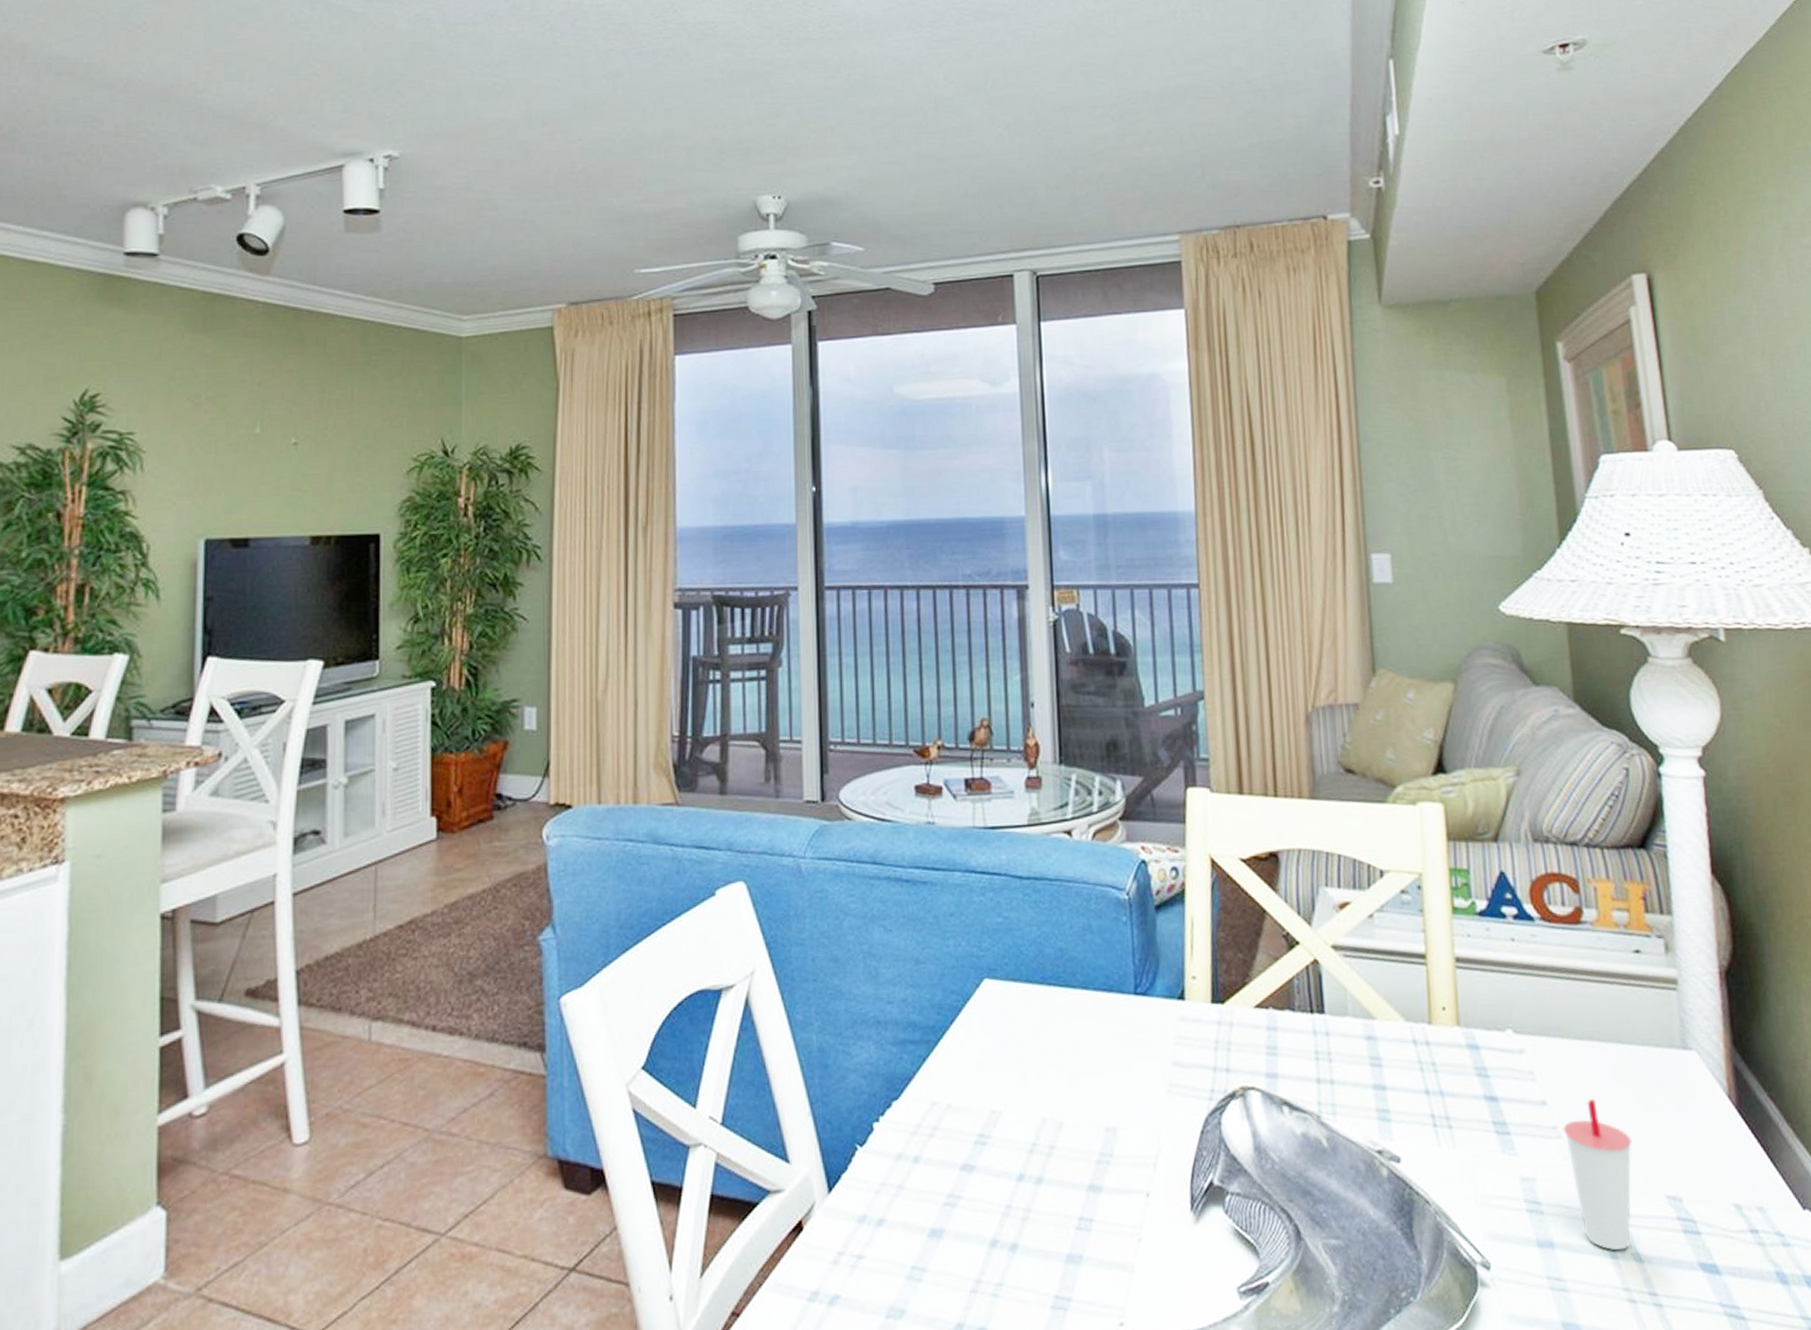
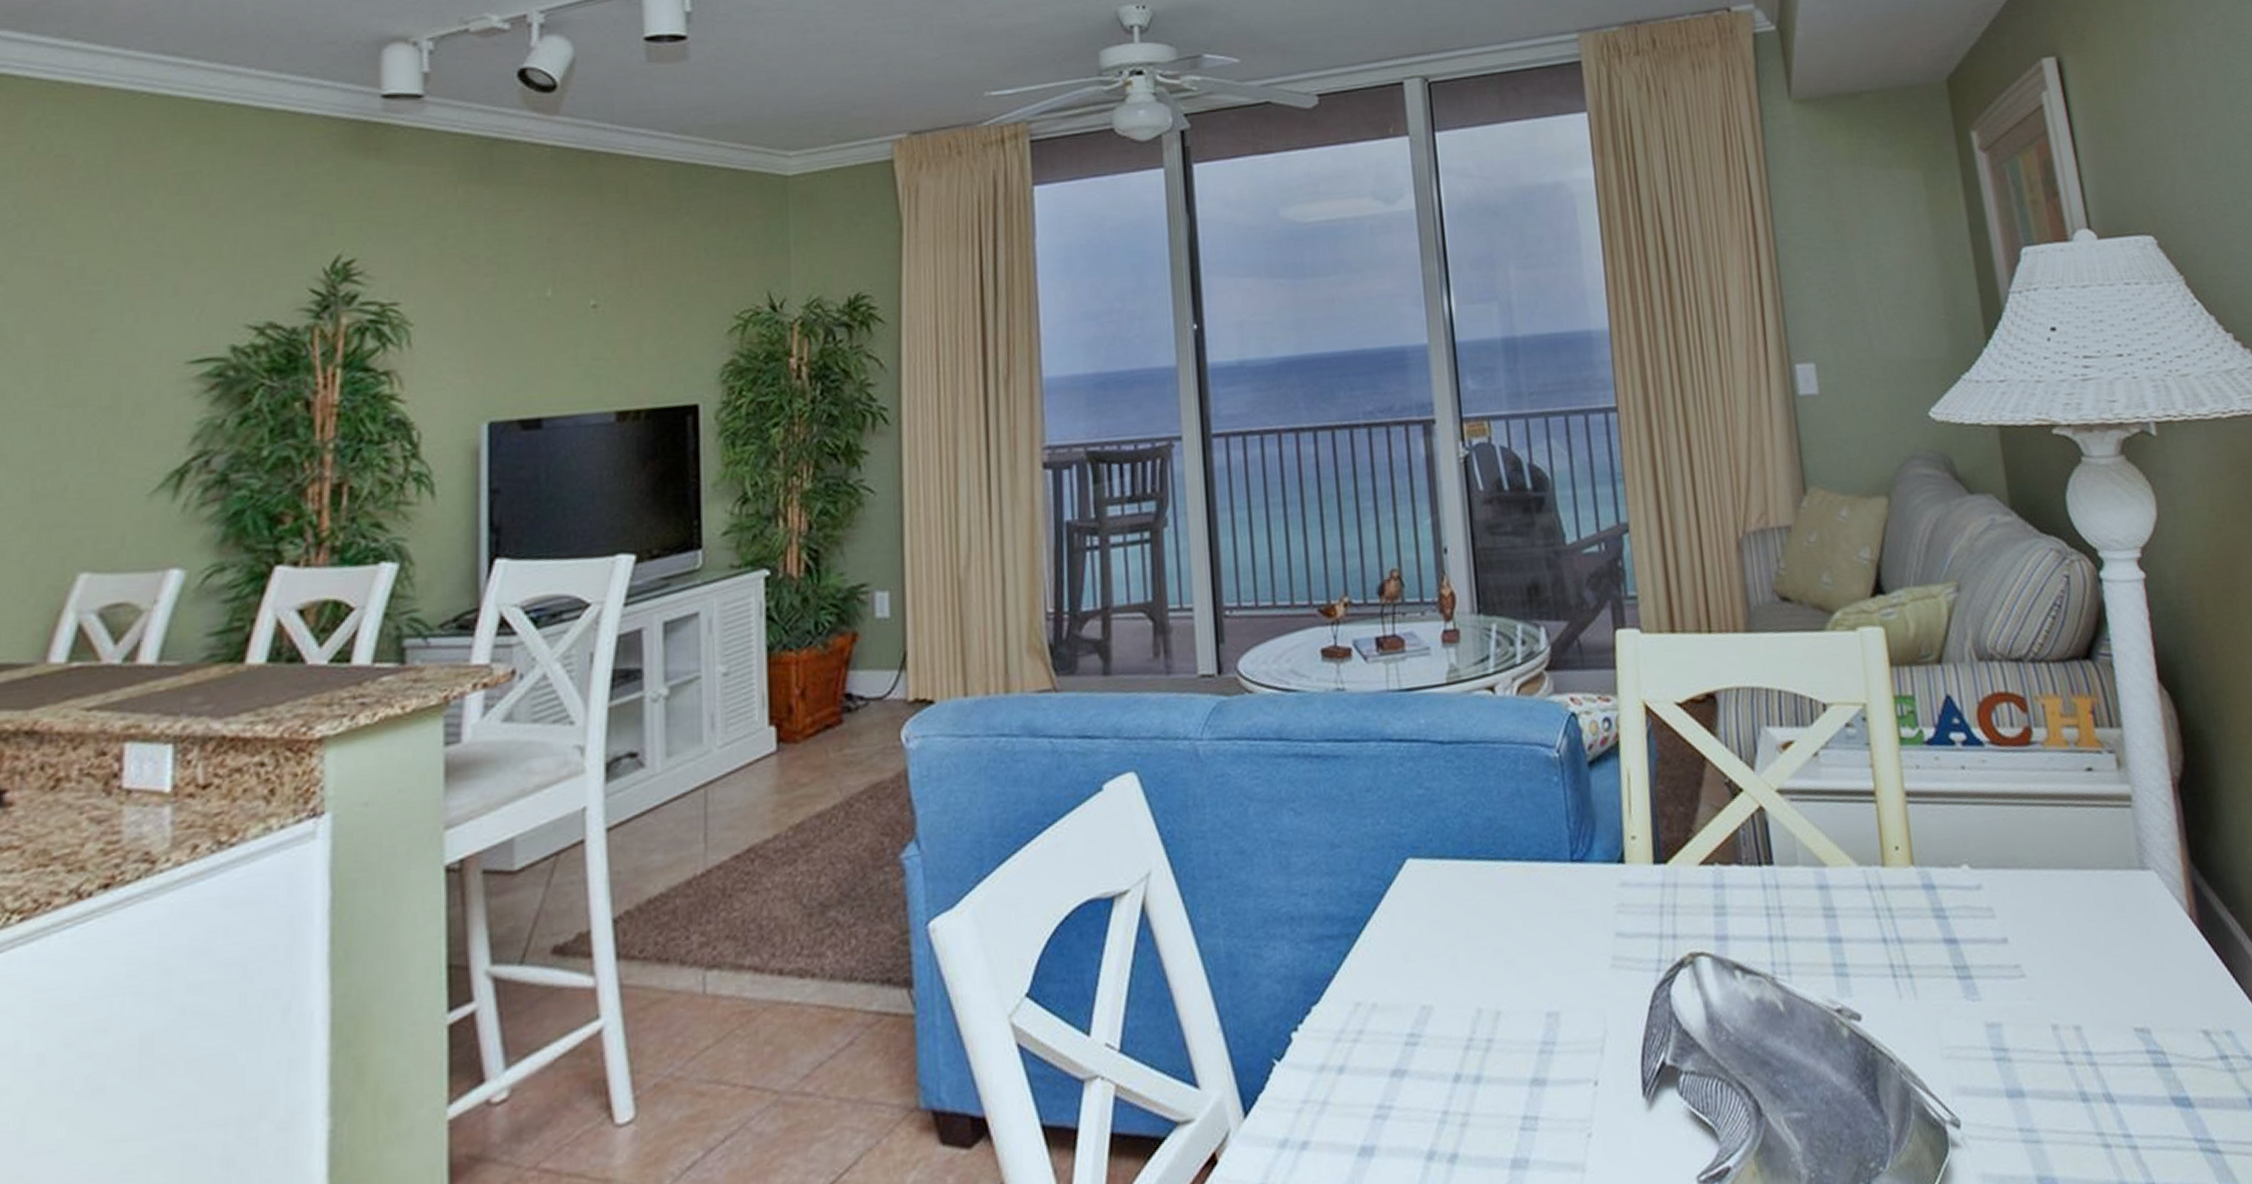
cup: present [1563,1099,1632,1251] -> none [2025,931,2101,1093]

